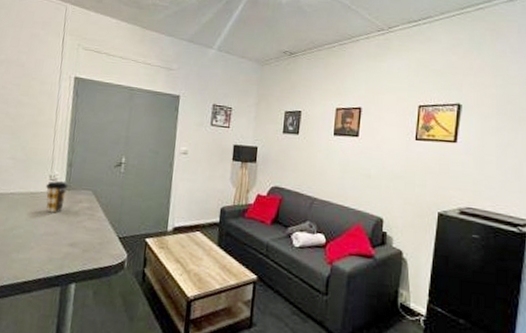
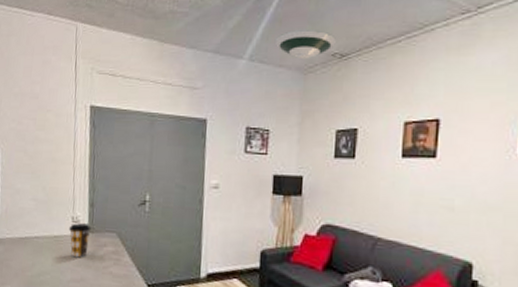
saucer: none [239,30,287,54] -> present [274,30,336,60]

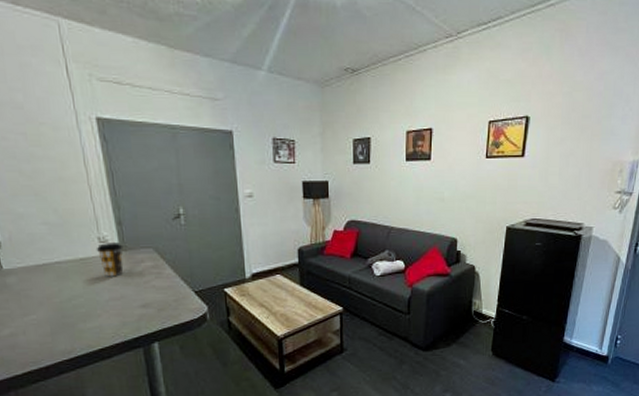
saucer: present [274,30,336,60] -> none [291,43,347,73]

